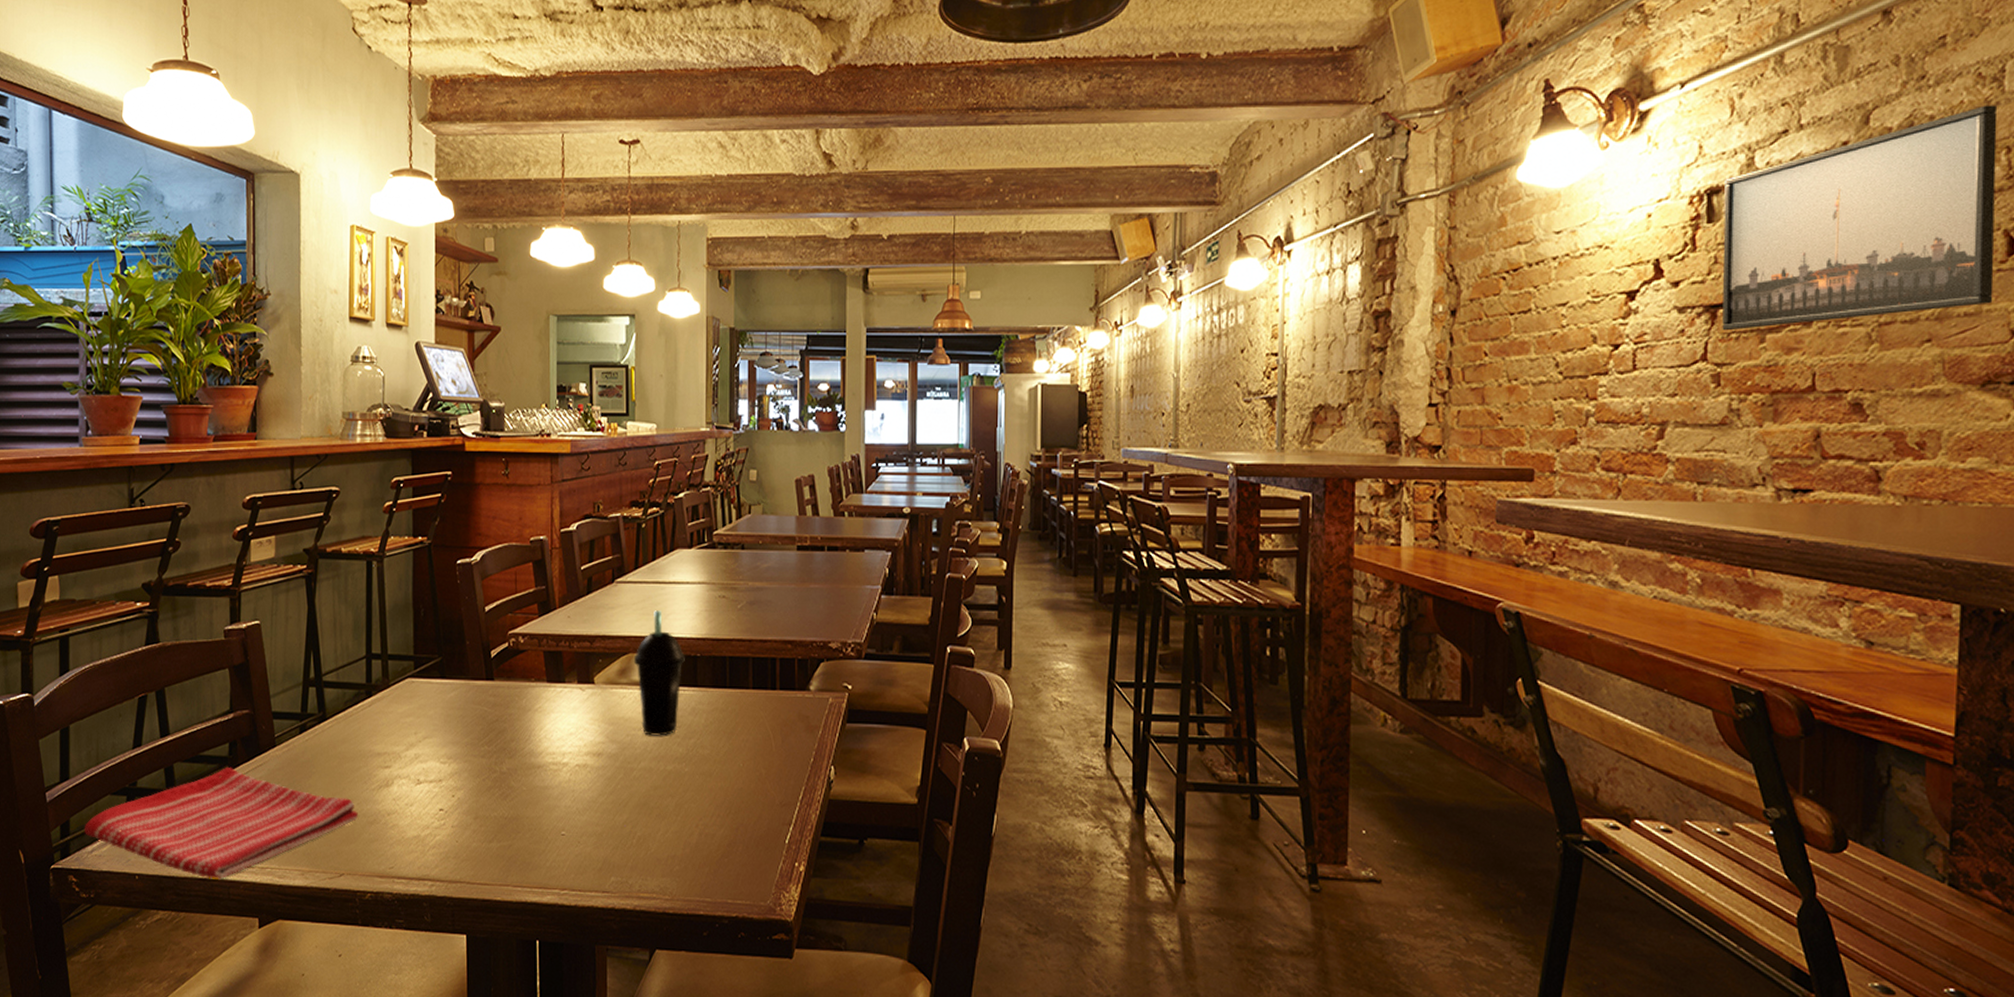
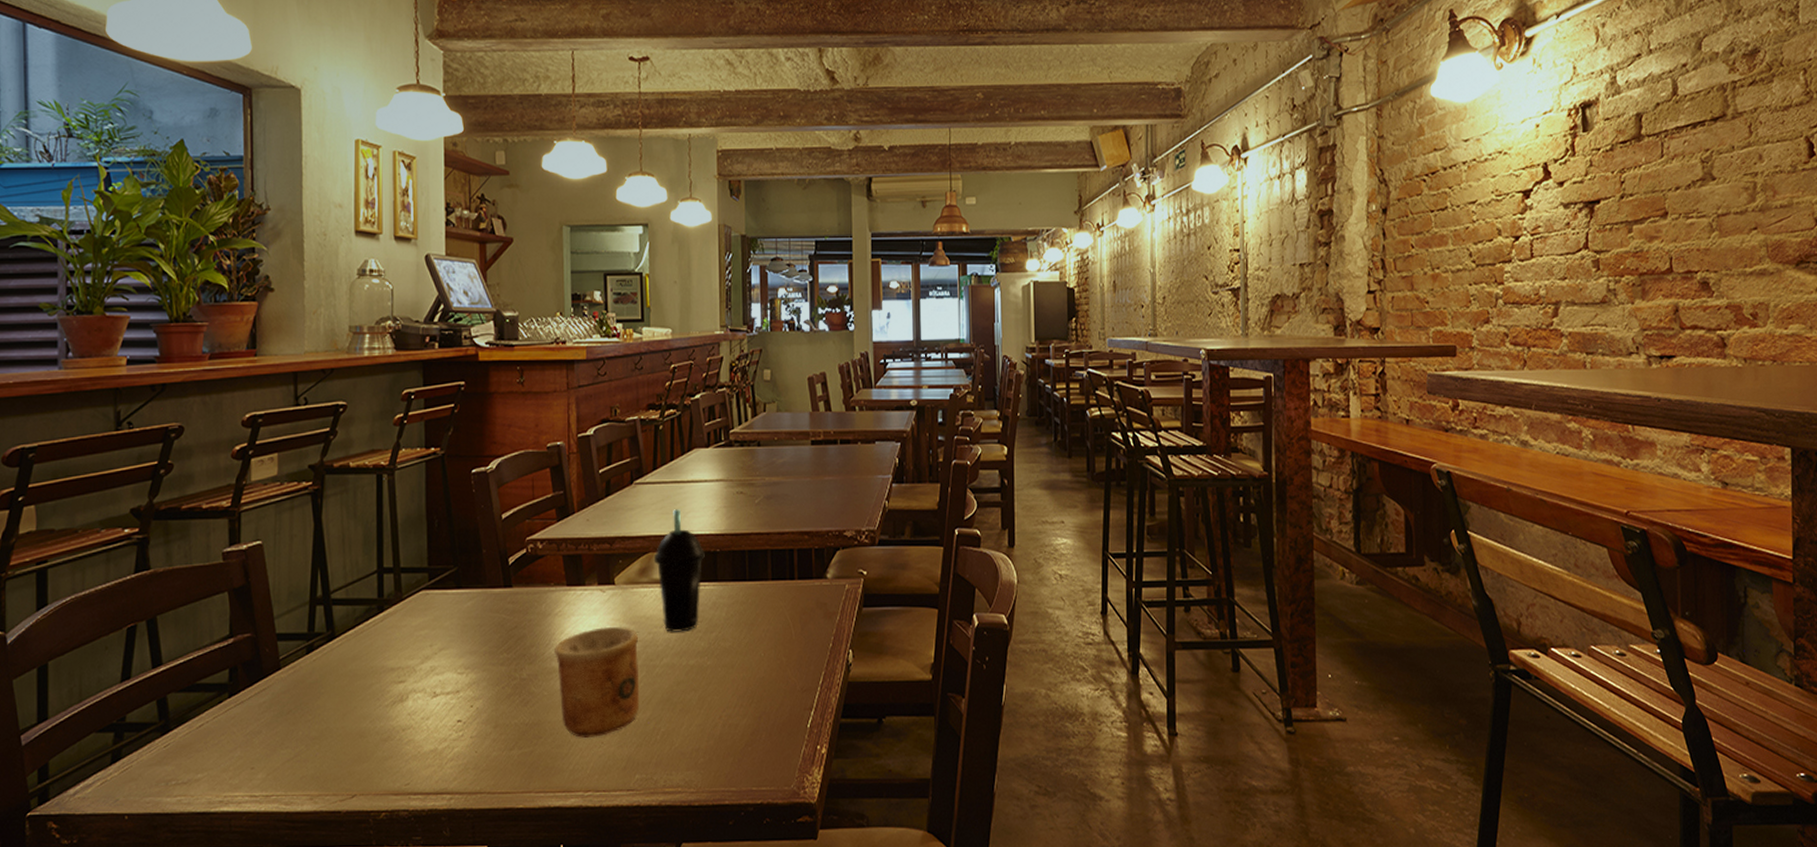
dish towel: present [84,766,359,880] -> none [65,693,372,812]
cup: none [534,726,617,837] -> present [554,627,640,739]
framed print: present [1722,105,1998,331] -> none [1595,34,1801,223]

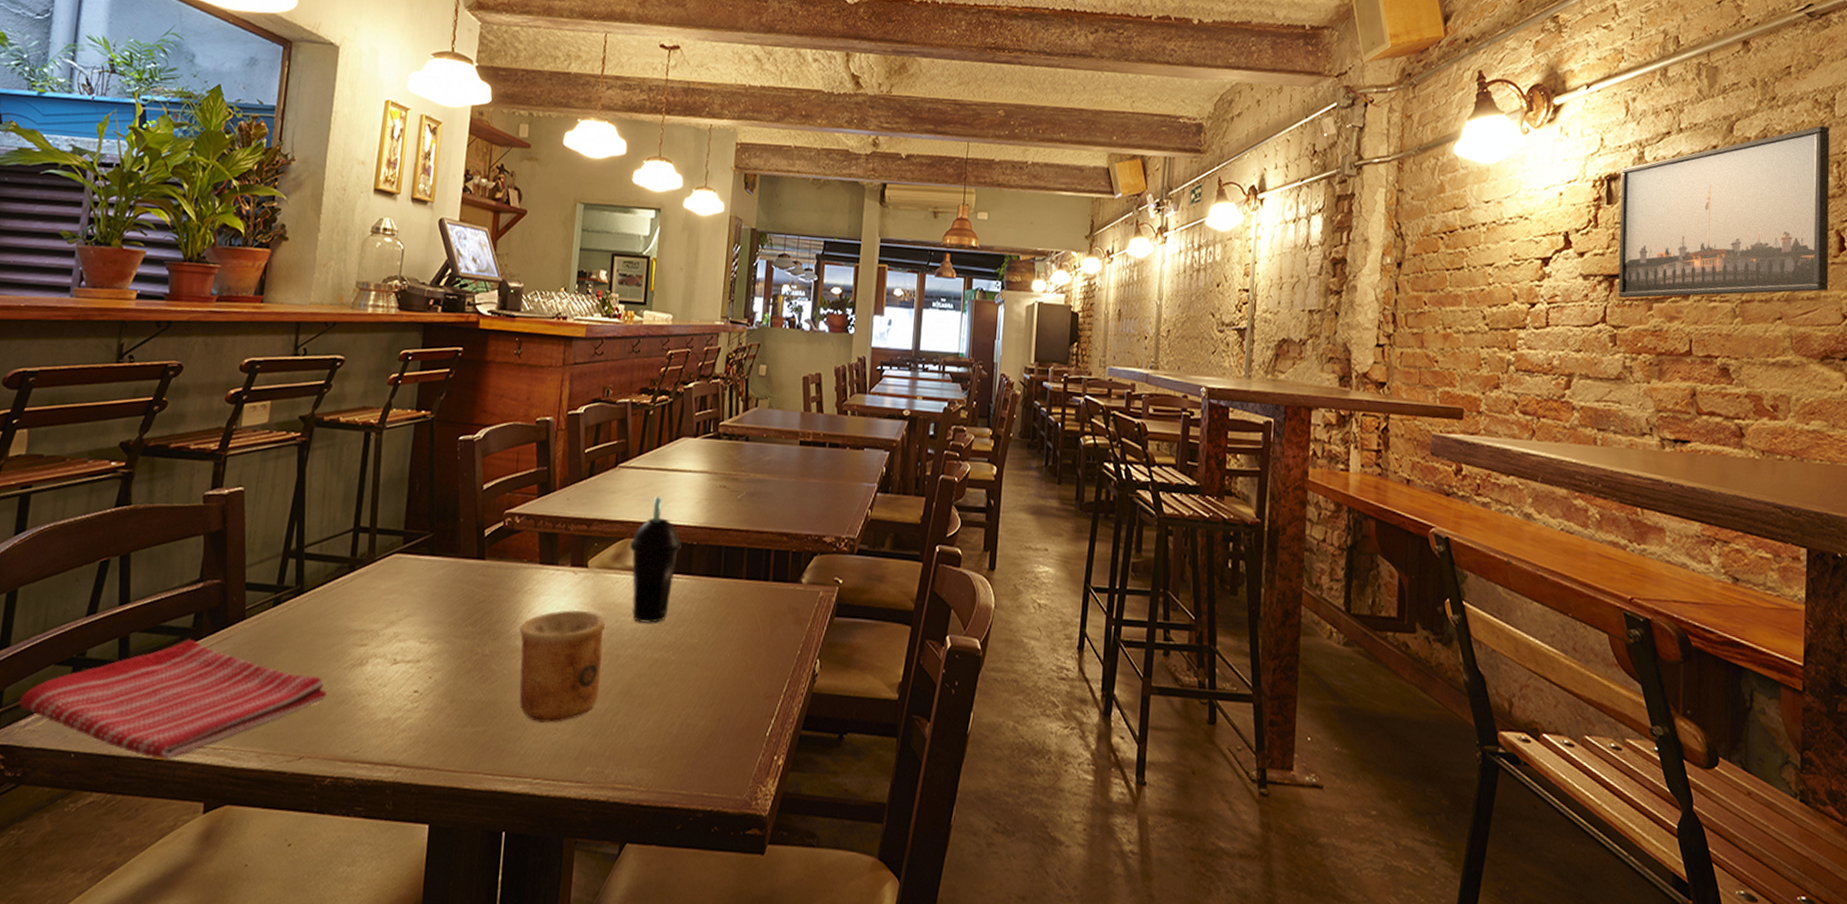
dish towel: none [65,693,372,812] -> present [18,638,327,760]
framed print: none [1595,34,1801,223] -> present [1618,125,1830,298]

